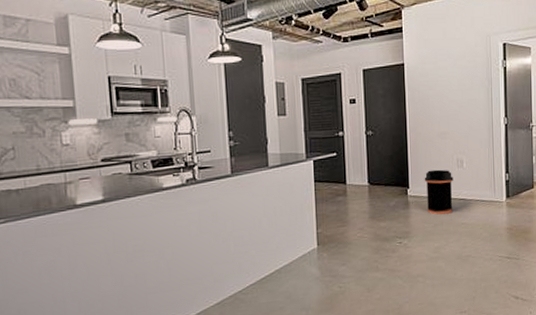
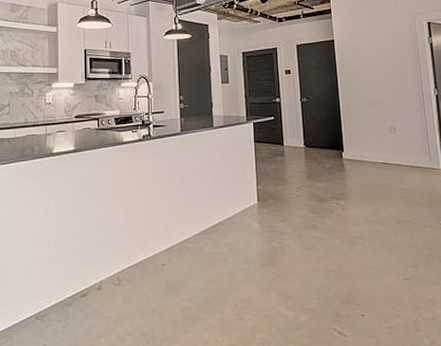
trash can: present [424,169,453,215] -> none [358,135,388,178]

